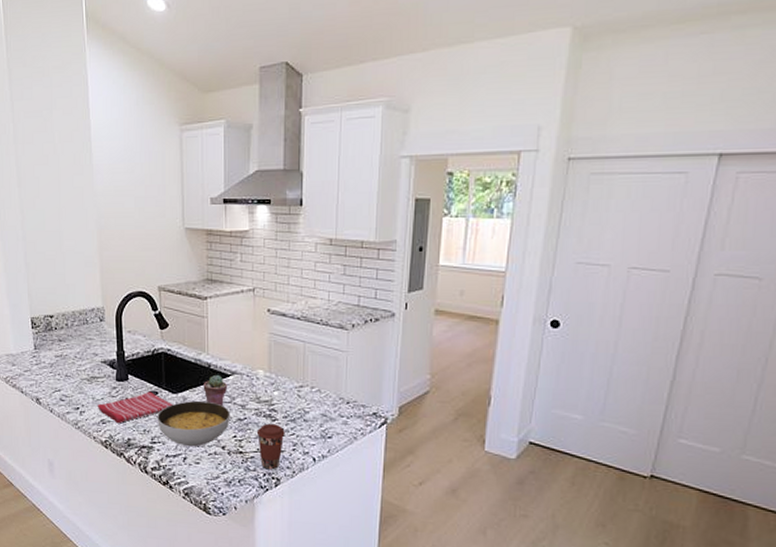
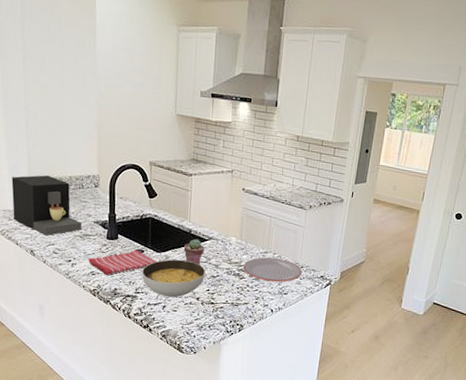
coffee maker: none [13,311,89,381] -> present [11,174,82,236]
coffee cup: present [256,423,285,470] -> none [226,280,250,318]
plate: none [274,392,348,423] -> present [243,257,302,282]

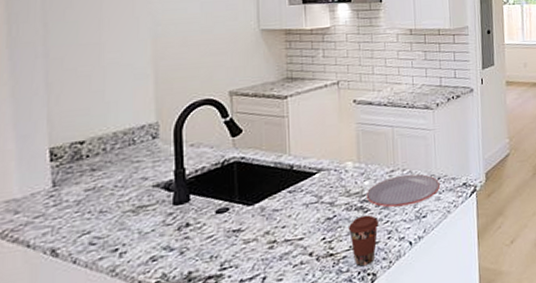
coffee maker: present [11,174,82,236] -> none [20,136,135,223]
dish towel: present [88,249,157,276] -> none [146,209,248,257]
soup bowl: present [141,259,206,298] -> none [227,206,318,264]
potted succulent: present [183,239,205,265] -> none [285,175,314,209]
coffee cup: none [226,280,250,318] -> present [348,215,379,267]

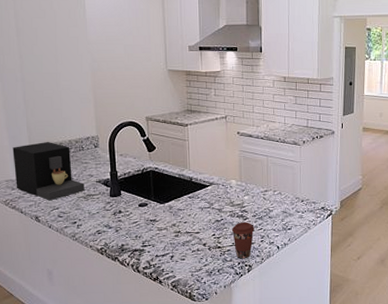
coffee maker: none [20,136,135,223] -> present [12,141,85,201]
plate: present [366,174,440,207] -> none [245,195,303,219]

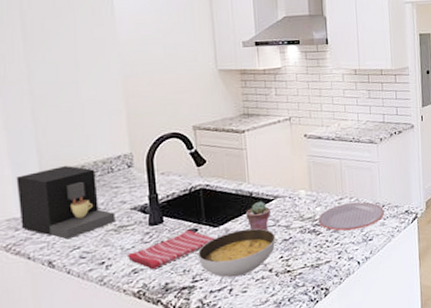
dish towel: none [94,203,161,233] -> present [128,229,215,270]
soup bowl: none [147,208,210,247] -> present [197,228,276,278]
potted succulent: none [186,187,207,211] -> present [245,202,271,231]
coffee cup: present [231,222,255,259] -> none [302,237,330,283]
plate: none [245,195,303,219] -> present [318,202,384,231]

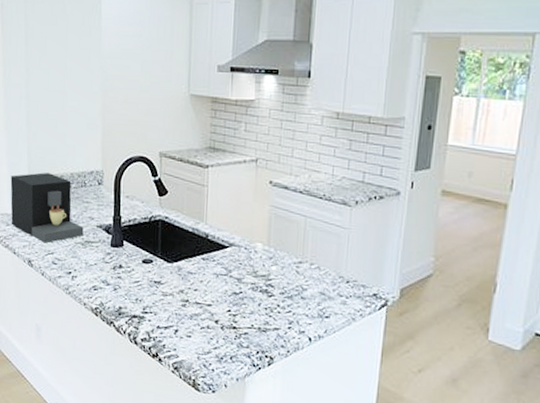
dish towel: present [128,229,215,270] -> none [90,259,167,291]
soup bowl: present [197,228,276,278] -> none [149,271,226,320]
potted succulent: present [245,202,271,231] -> none [199,246,225,278]
plate: present [318,202,384,231] -> none [271,269,348,302]

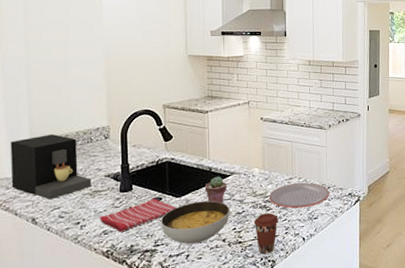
dish towel: none [90,259,167,291] -> present [100,198,176,233]
soup bowl: none [149,271,226,320] -> present [160,200,230,245]
potted succulent: none [199,246,225,278] -> present [205,177,228,203]
coffee cup: none [251,299,281,348] -> present [253,213,278,254]
plate: none [271,269,348,302] -> present [268,182,329,209]

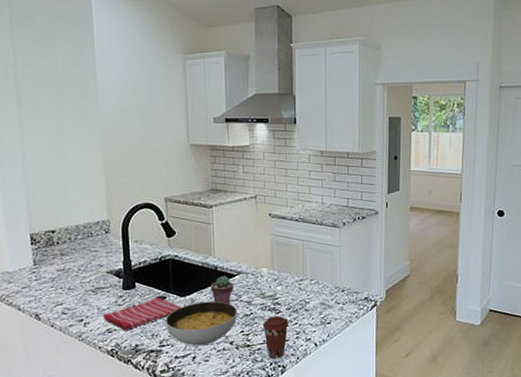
coffee maker: present [10,133,92,200] -> none [10,226,94,296]
plate: present [268,182,329,209] -> none [278,284,343,312]

